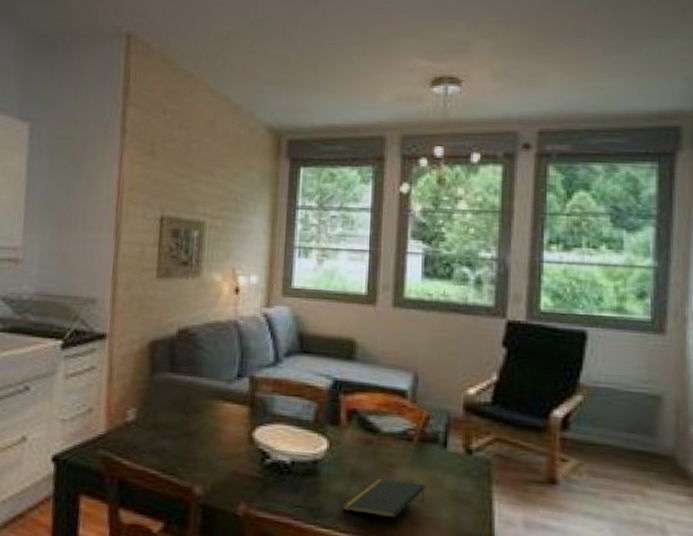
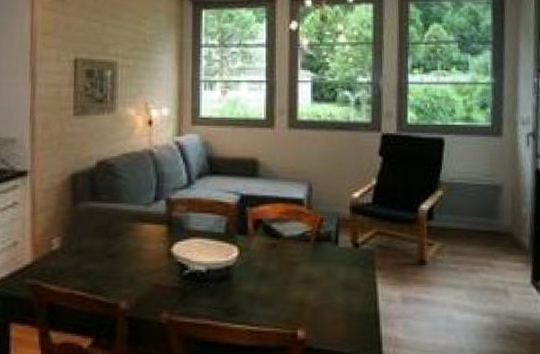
notepad: present [342,479,425,519] -> none [253,276,322,309]

